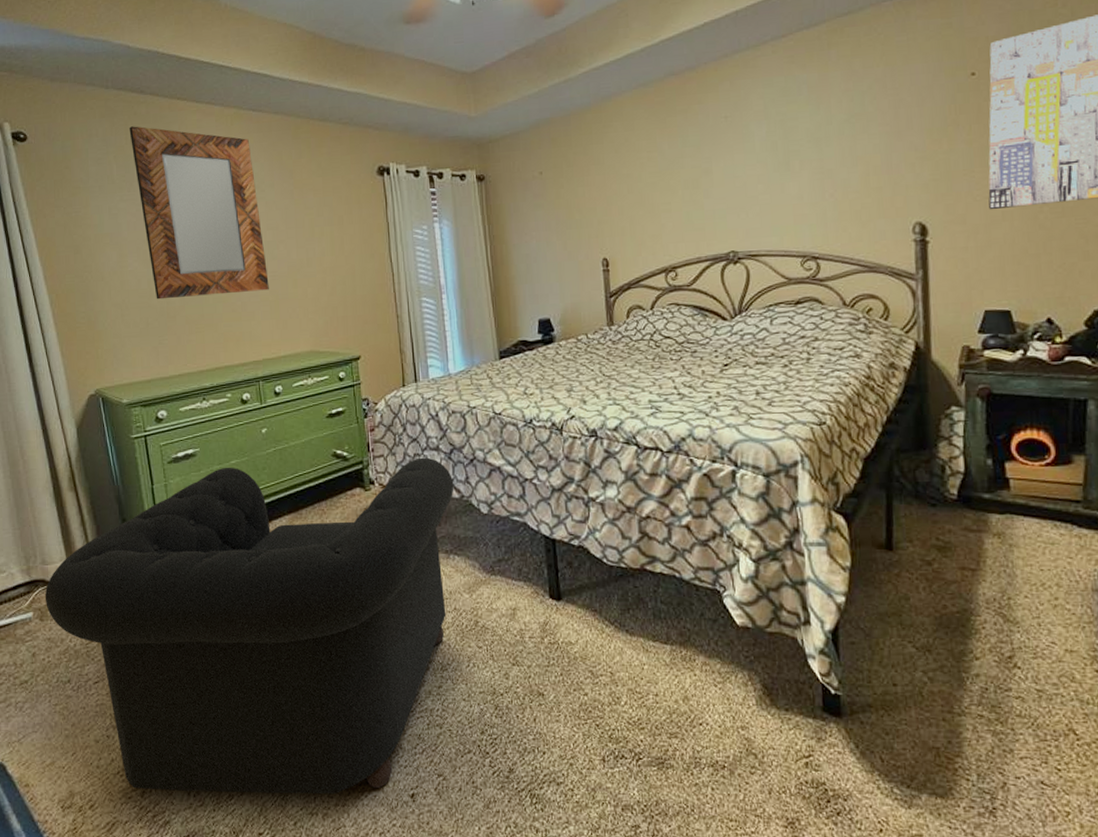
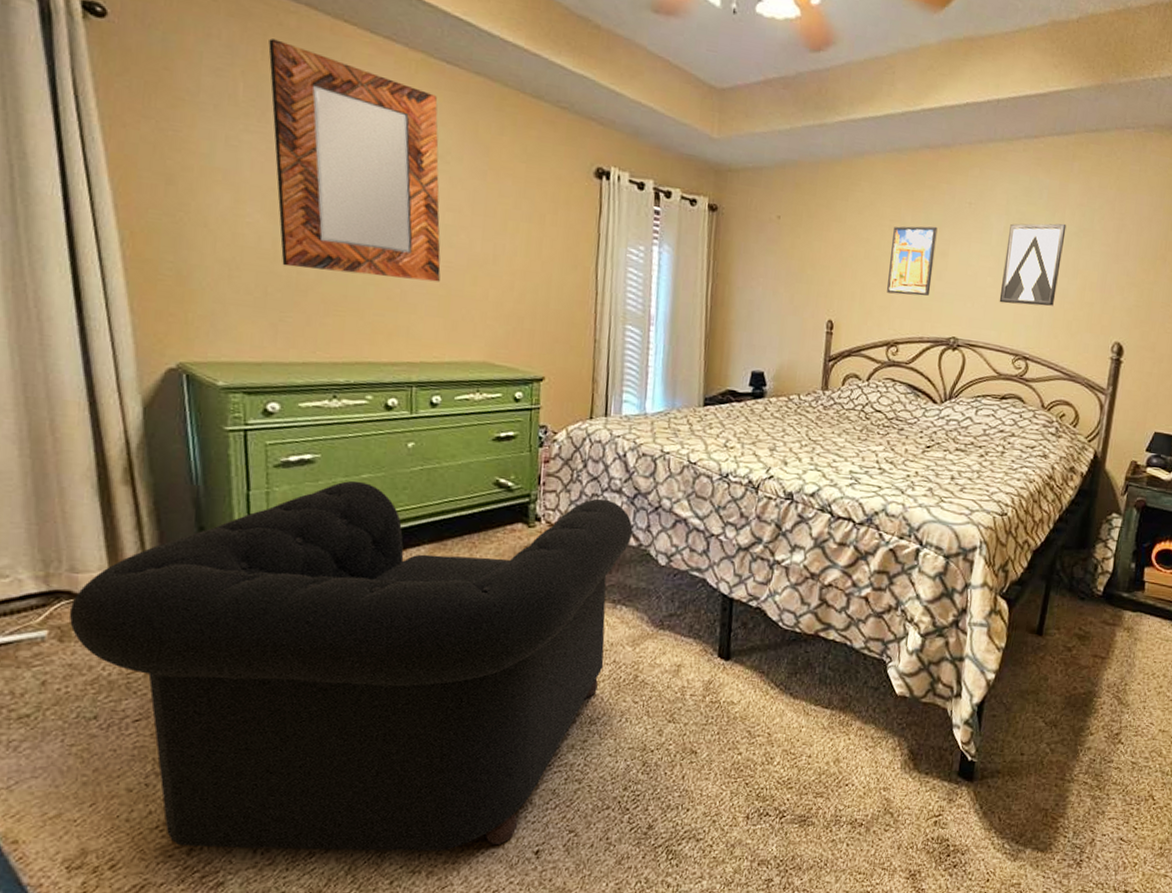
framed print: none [652,147,700,221] -> present [887,226,938,296]
wall art: none [772,113,837,207] -> present [999,223,1067,306]

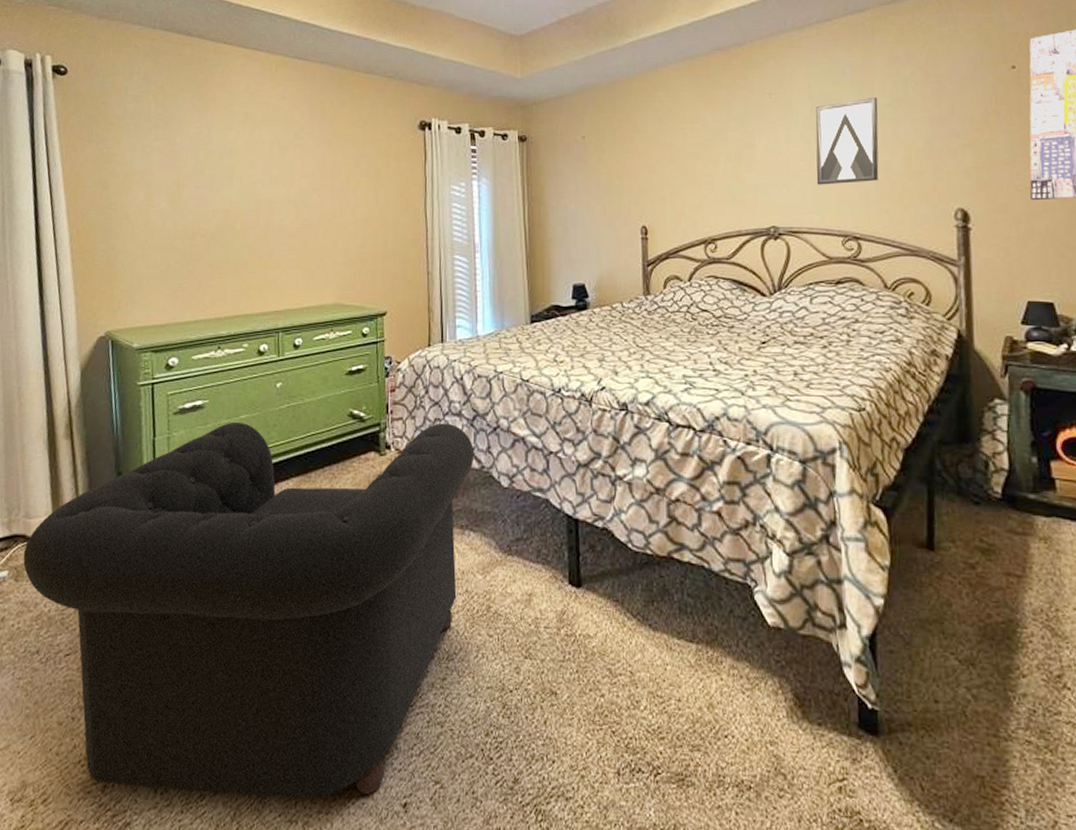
home mirror: present [268,39,441,282] -> none [172,67,299,242]
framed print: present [887,226,938,296] -> none [696,121,742,192]

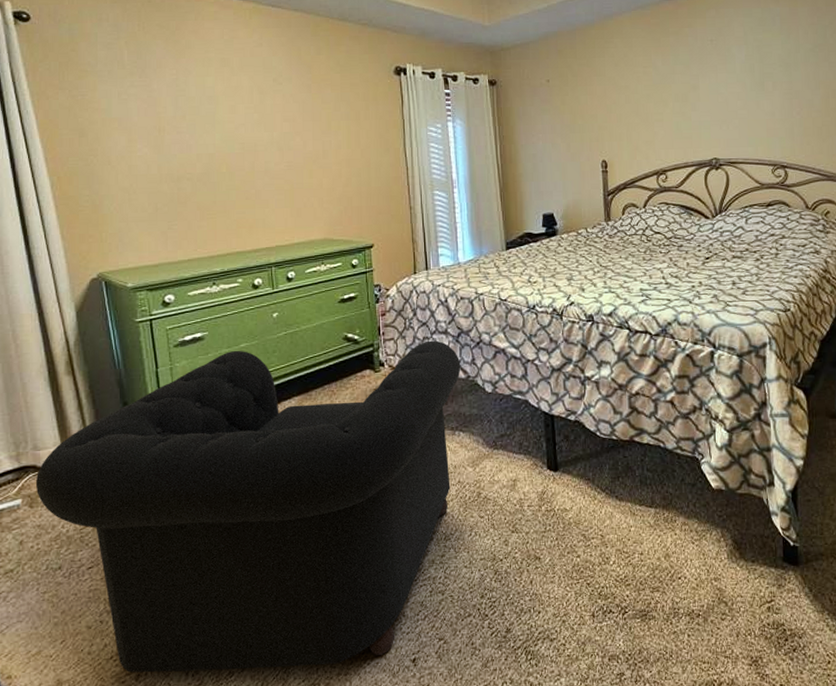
wall art: present [815,96,879,185] -> none [750,43,803,122]

